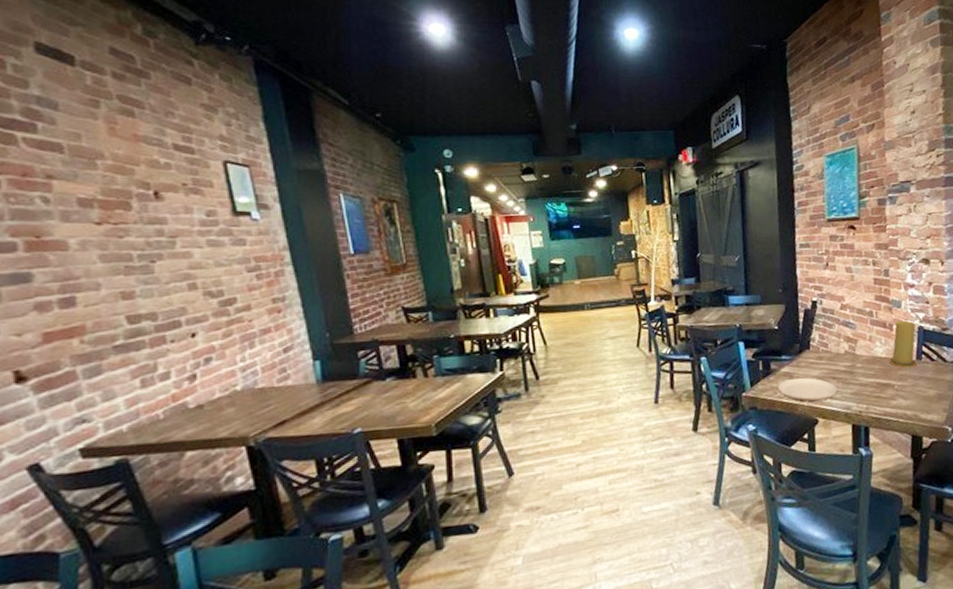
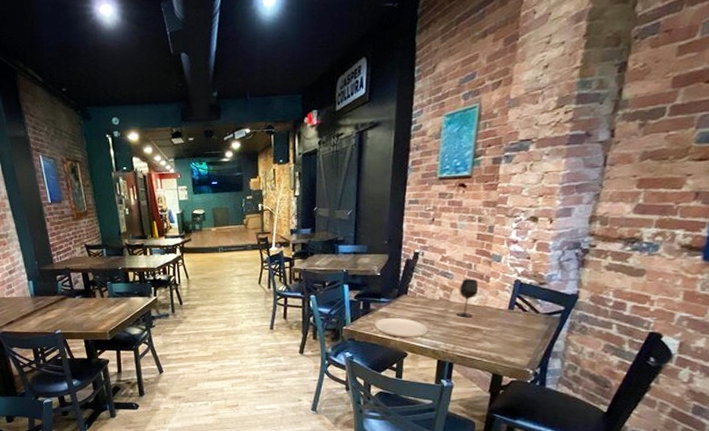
wine glass: none [863,327,884,373] -> present [456,278,479,318]
candle: present [888,320,917,368] -> none [480,273,512,316]

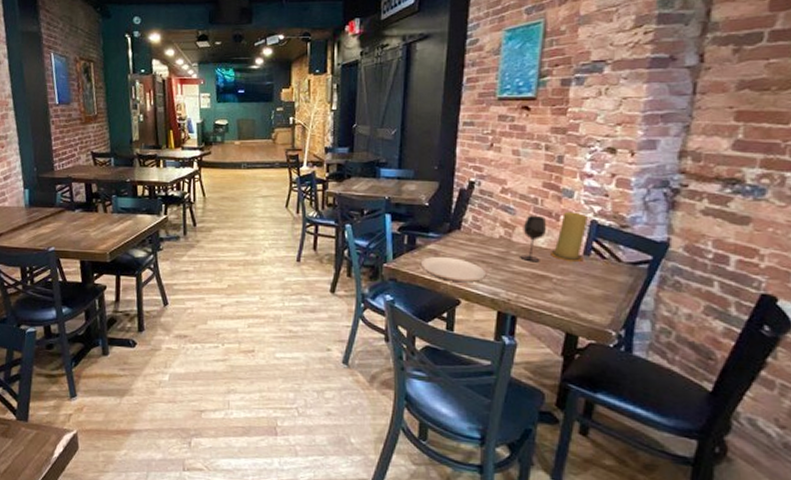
candle: none [480,273,512,316] -> present [549,211,588,263]

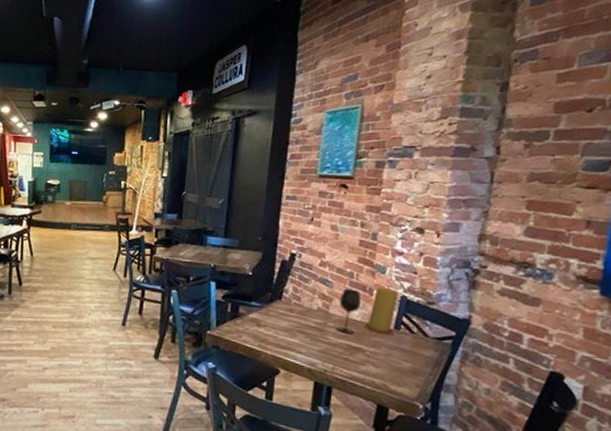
plate: present [421,256,487,282] -> none [243,325,305,352]

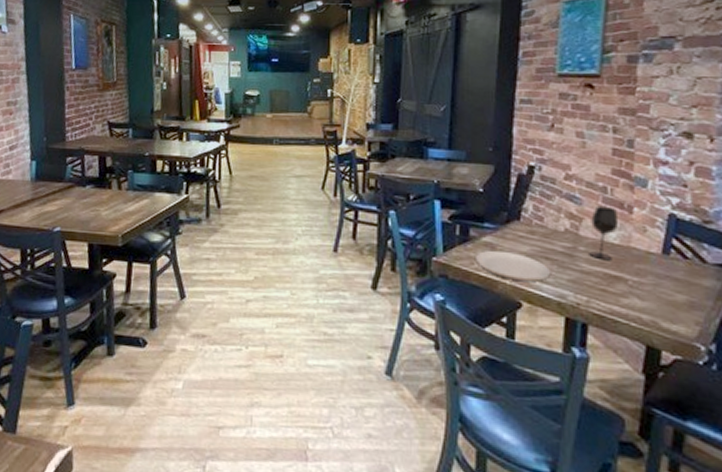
plate: none [243,325,305,352] -> present [476,250,552,281]
candle: present [363,286,398,336] -> none [623,203,665,263]

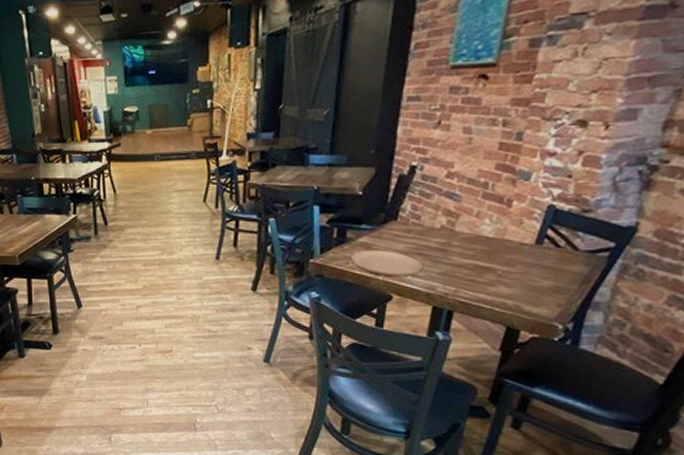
wine glass: present [589,205,619,261] -> none [462,201,497,254]

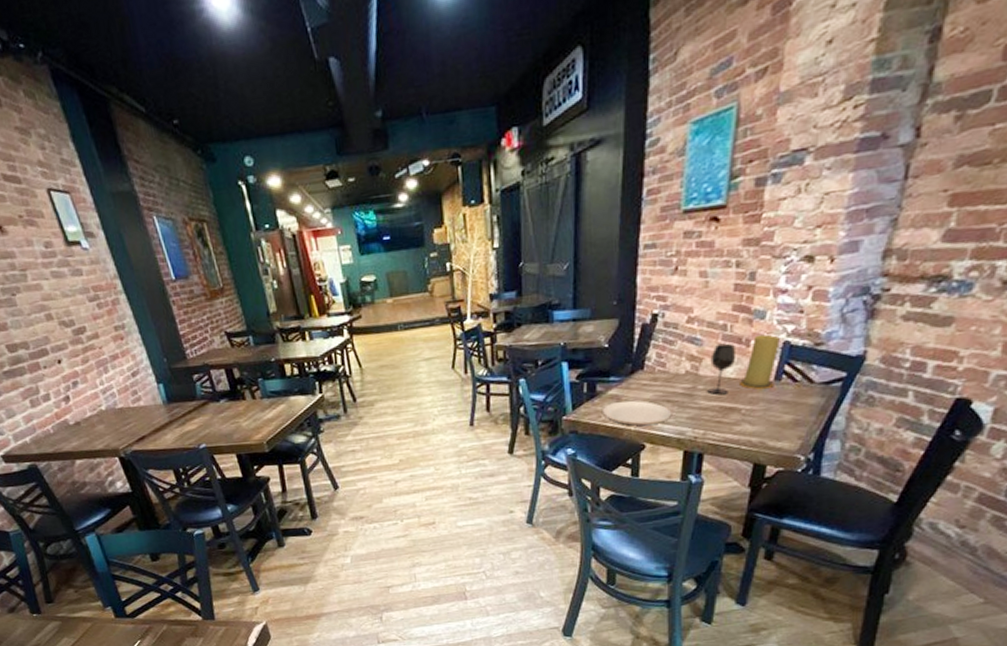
wine glass: none [462,201,497,254] -> present [707,343,737,395]
candle: none [496,196,545,253] -> present [738,334,780,390]

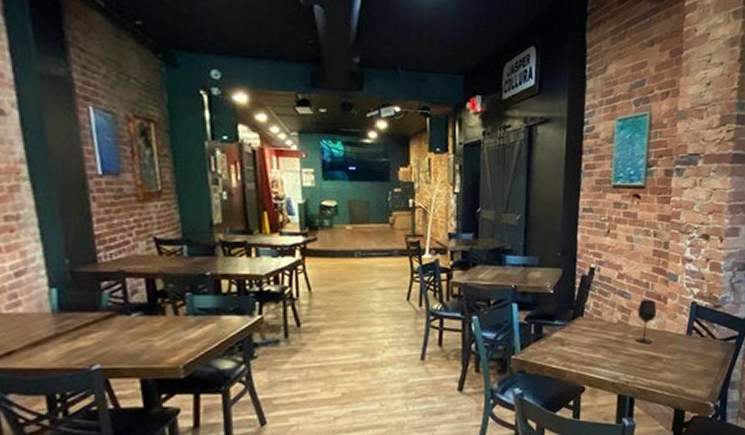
plate: present [603,400,672,426] -> none [548,344,608,368]
candle: present [738,334,780,390] -> none [659,294,689,342]

